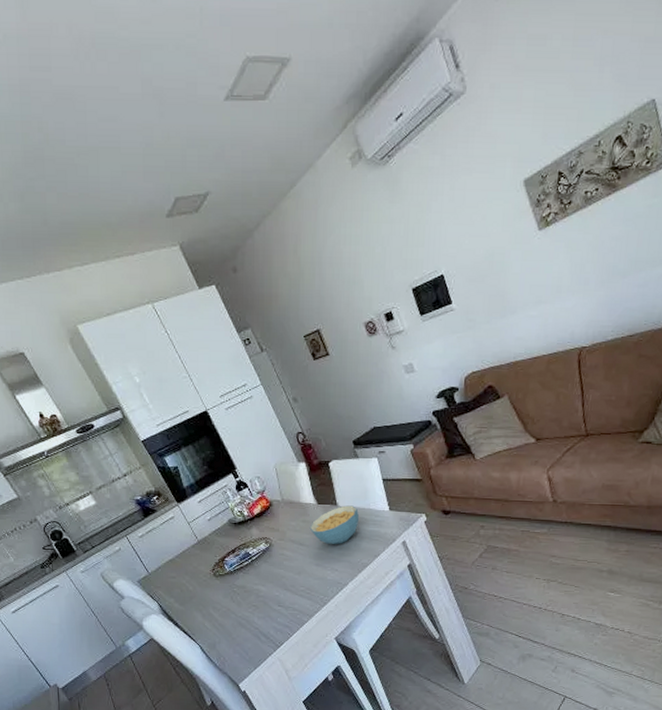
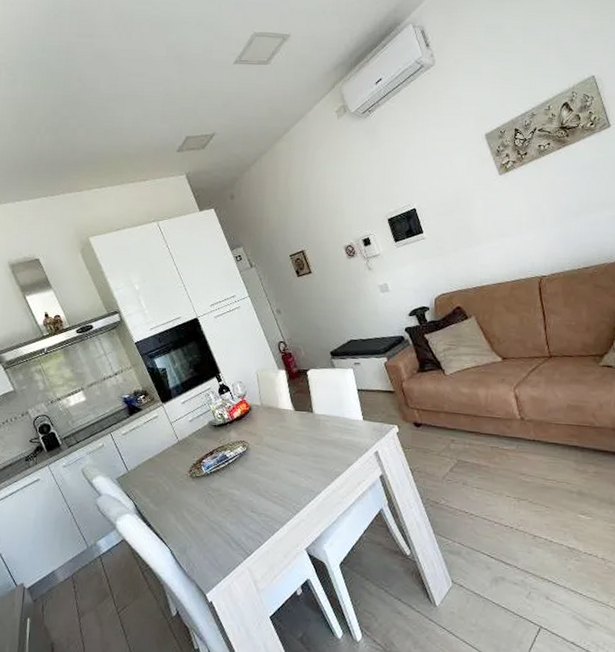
cereal bowl: present [309,505,359,544] -> none [286,413,334,451]

